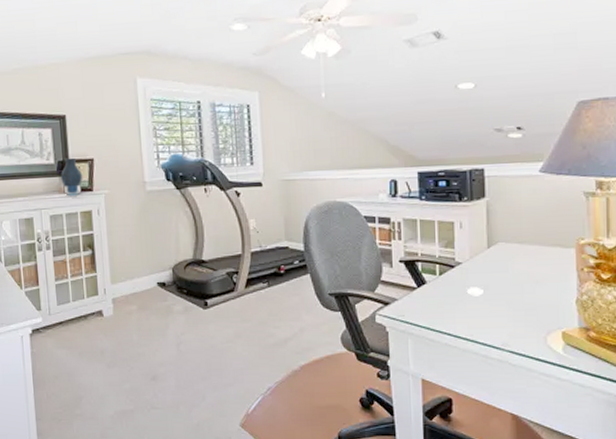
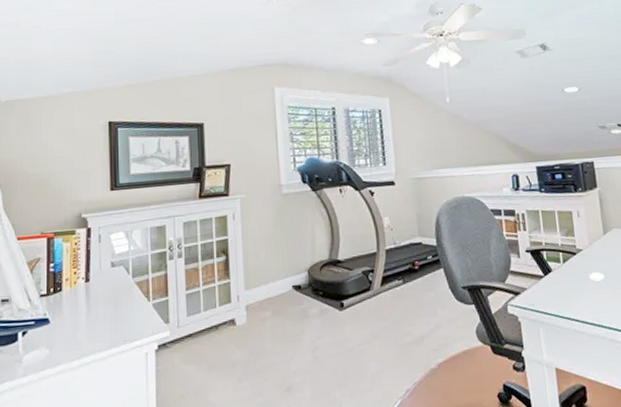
vase: present [60,157,83,197] -> none [195,163,219,202]

